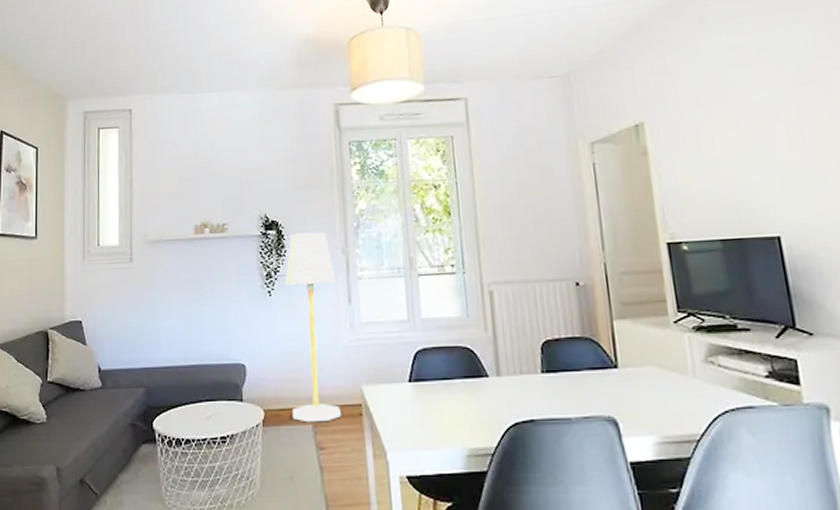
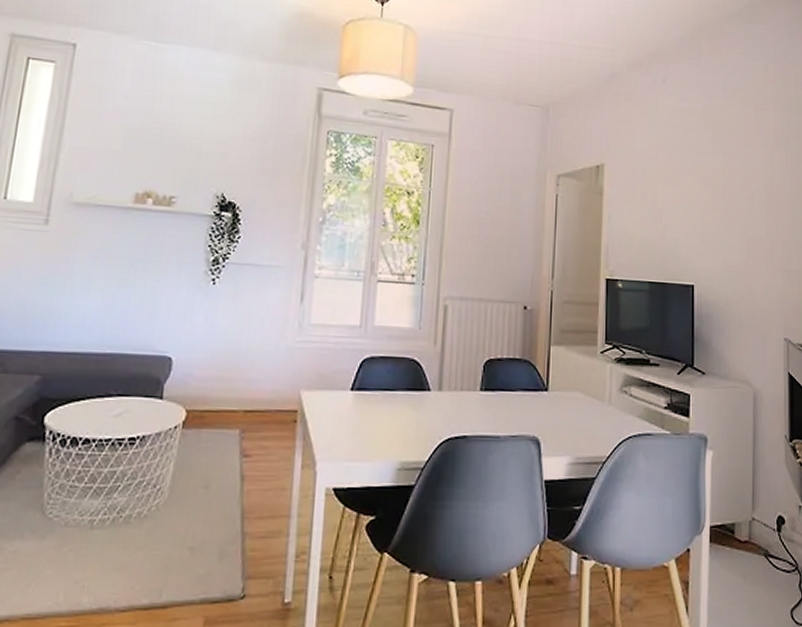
floor lamp: present [284,232,341,423] -> none [219,219,291,428]

